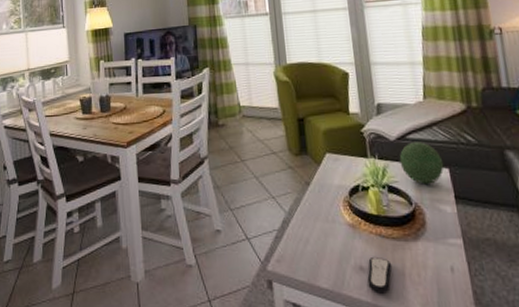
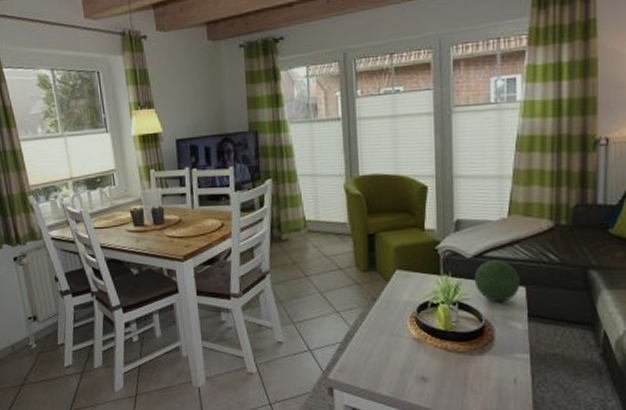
remote control: present [367,256,392,294] -> none [428,368,455,401]

